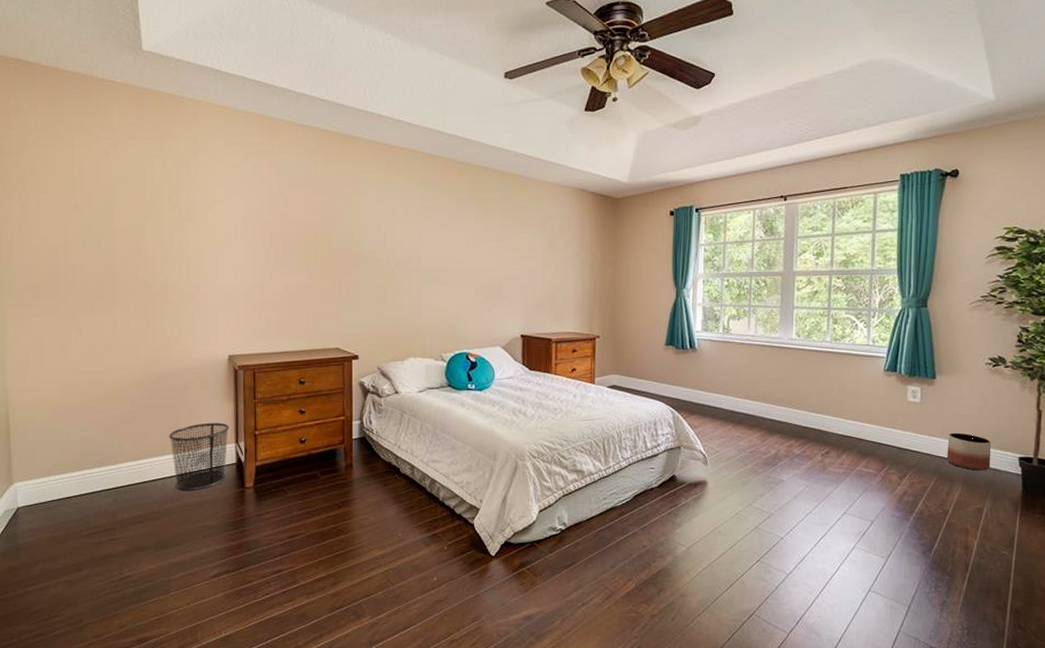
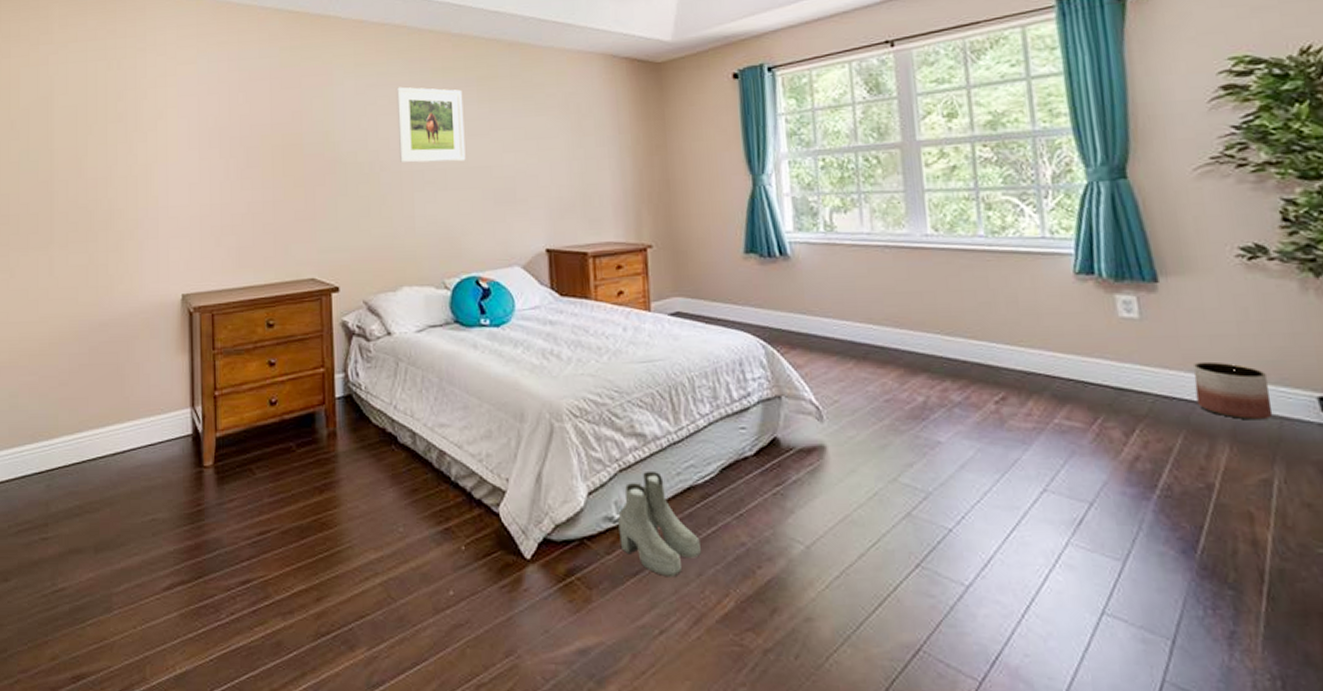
waste bin: present [168,422,230,491] -> none [112,381,184,472]
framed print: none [410,201,464,264] -> present [396,86,466,163]
boots: none [559,496,615,568] -> present [618,470,701,578]

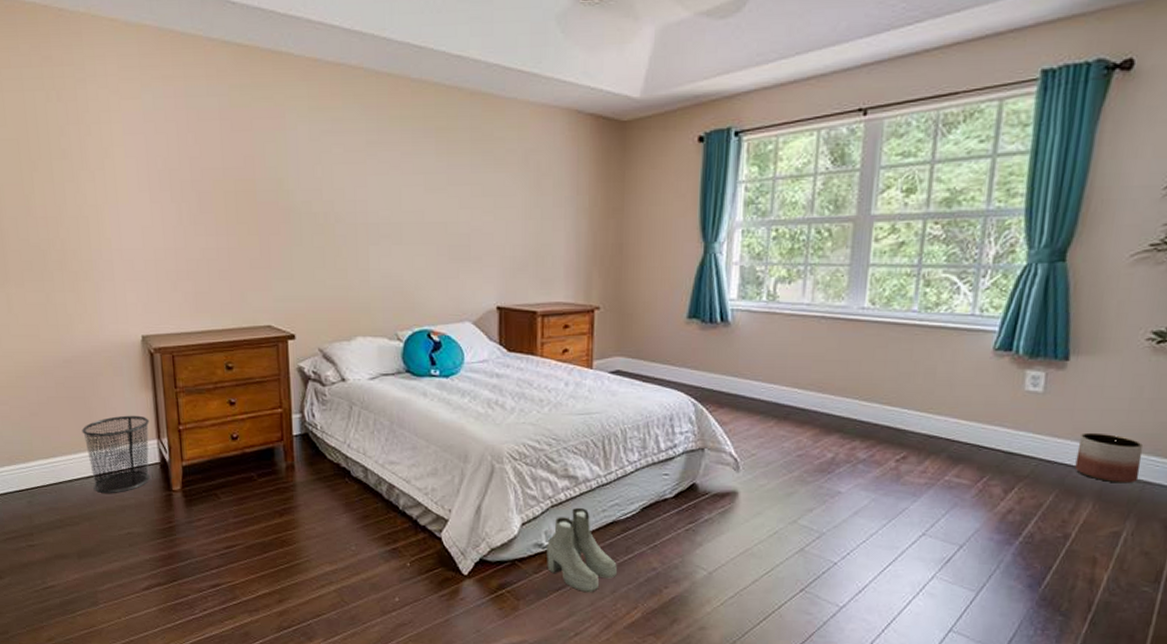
waste bin: none [112,381,184,472] -> present [81,415,151,493]
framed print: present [396,86,466,163] -> none [351,134,422,216]

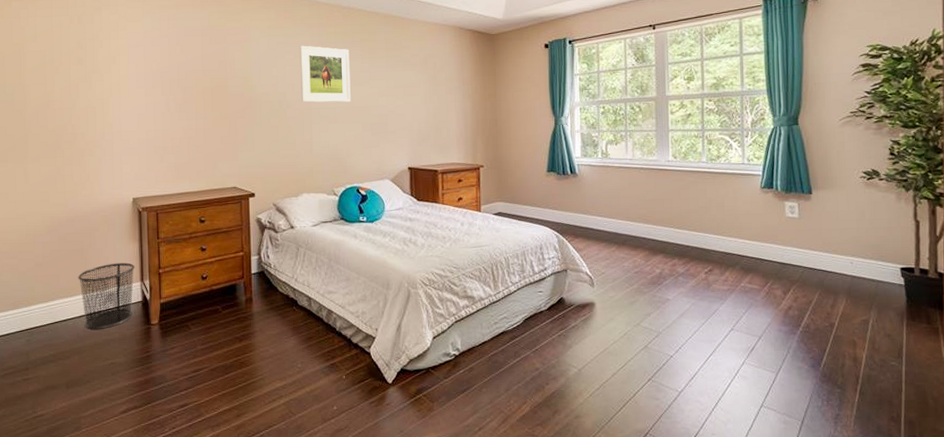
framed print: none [351,134,422,216] -> present [299,45,351,103]
boots: present [547,507,617,593] -> none [453,321,509,393]
planter: present [1075,432,1144,484] -> none [828,245,873,283]

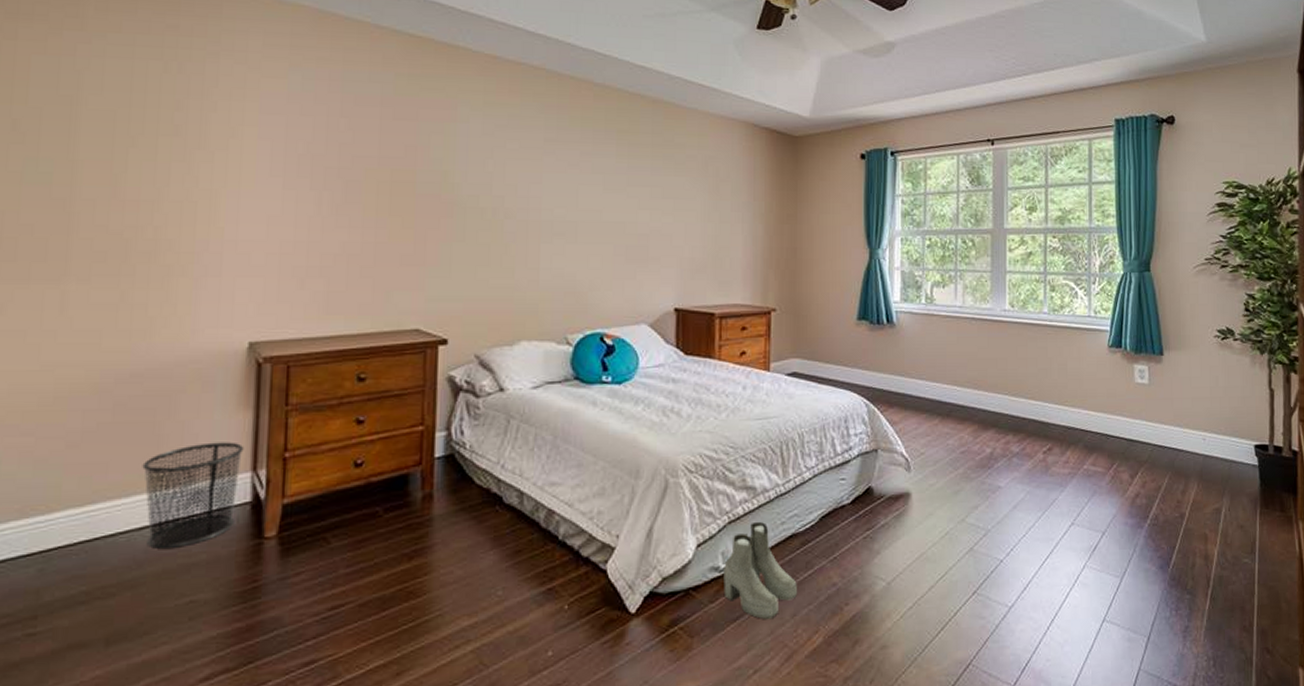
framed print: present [299,45,351,103] -> none [527,131,601,215]
boots: none [453,321,509,393] -> present [724,521,797,620]

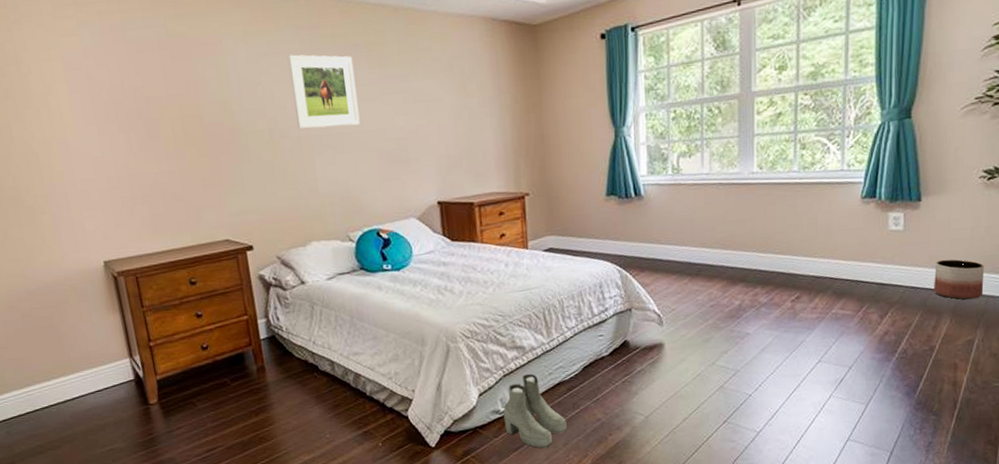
waste bin: present [142,442,244,549] -> none [53,337,127,415]
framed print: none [527,131,601,215] -> present [287,54,360,129]
planter: none [1180,418,1226,464] -> present [934,259,985,300]

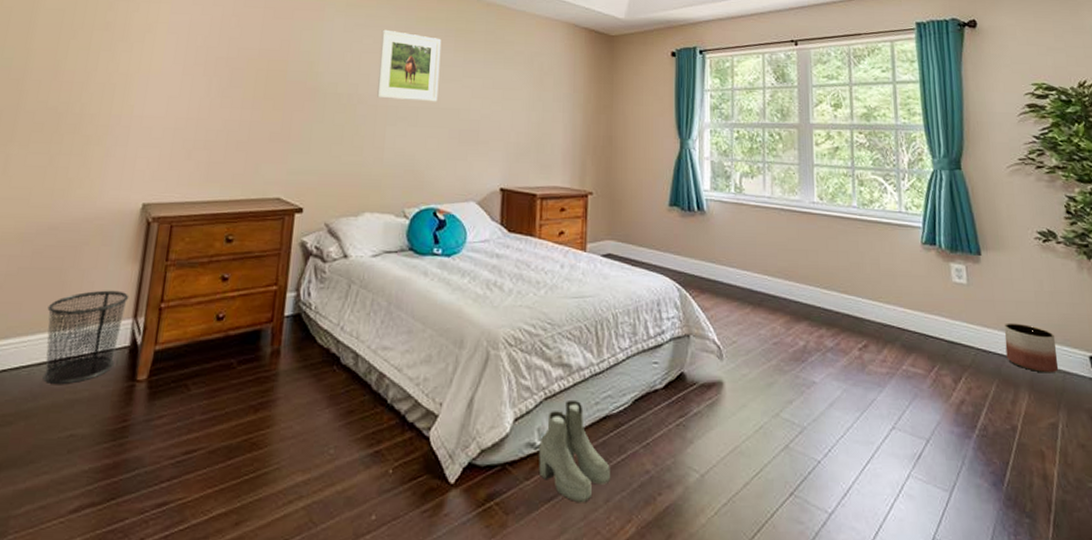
waste bin: none [53,337,127,415] -> present [42,290,129,384]

